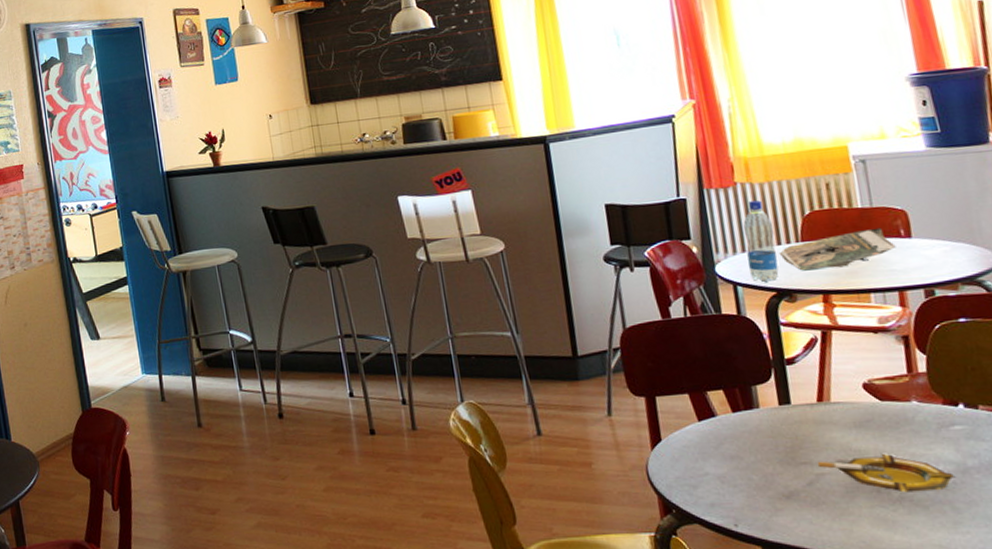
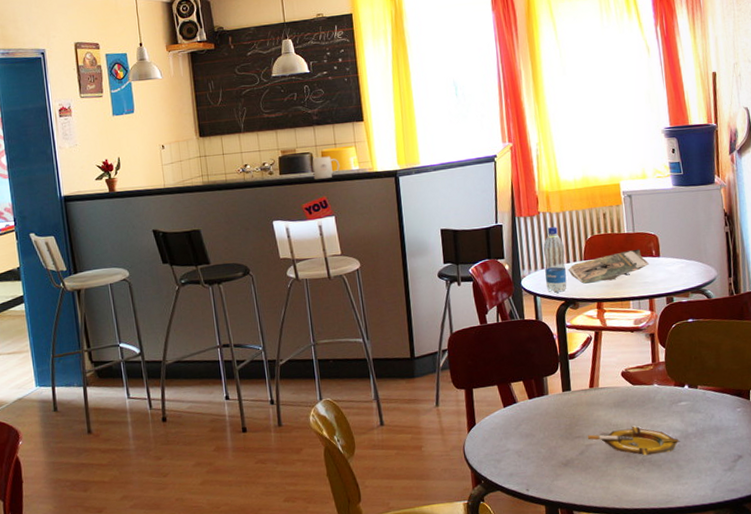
mug: none [441,121,476,148] -> present [312,156,340,179]

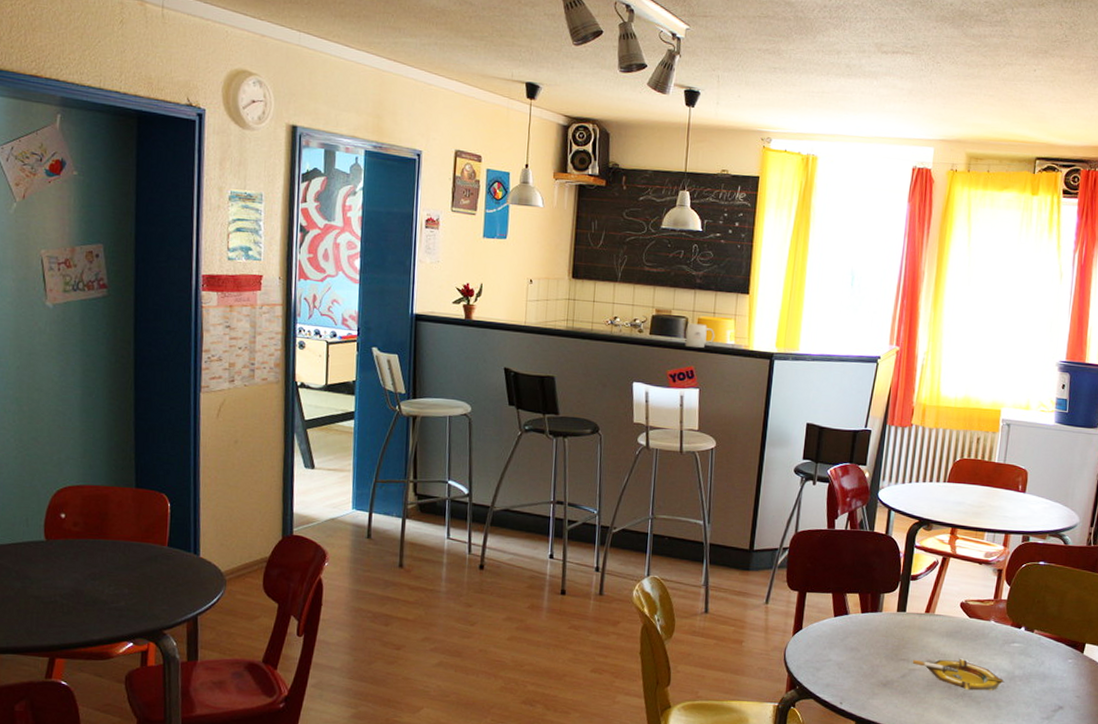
bottle: present [543,227,567,293] -> none [903,442,930,511]
magazine: present [568,249,649,284] -> none [929,480,1013,508]

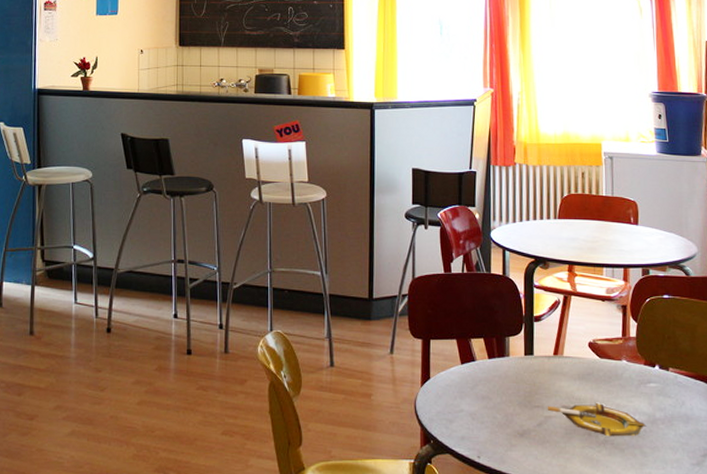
mug: present [685,323,715,348] -> none [288,80,316,102]

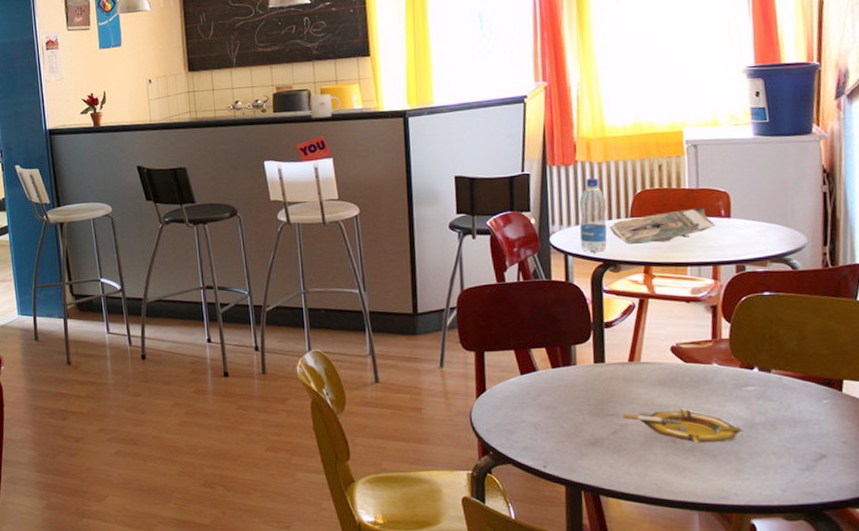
mug: none [288,80,316,102] -> present [309,93,341,118]
bottle: none [516,180,539,249] -> present [579,178,607,253]
magazine: none [540,214,626,244] -> present [609,207,716,244]

